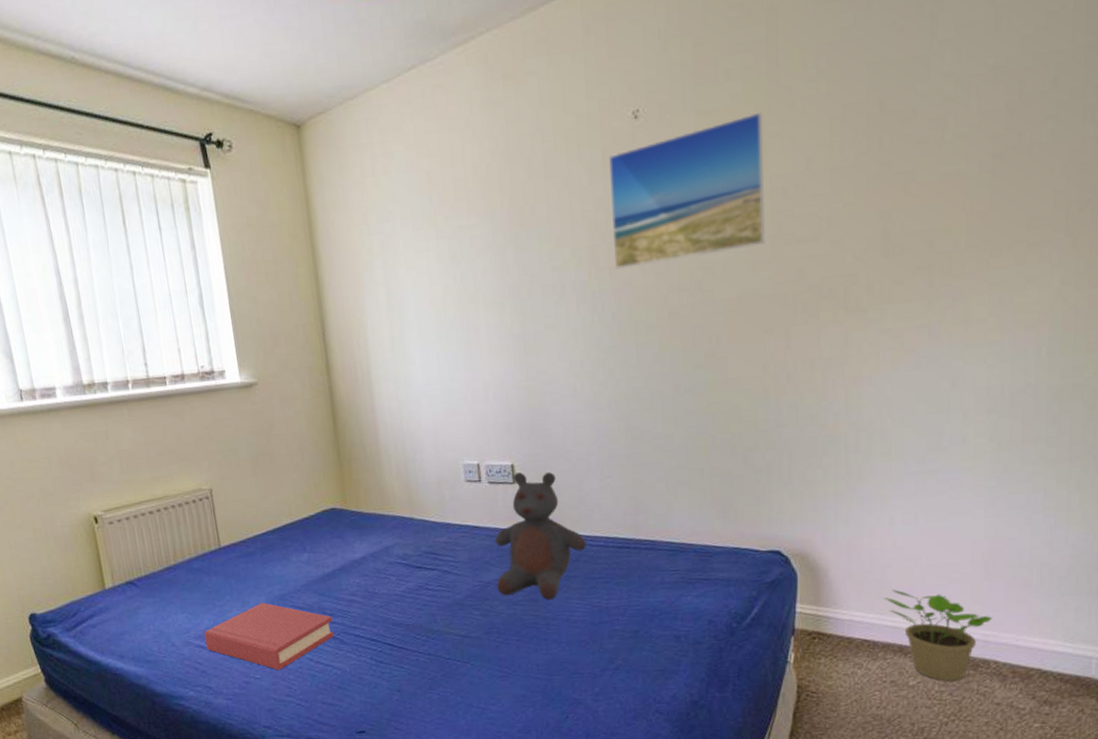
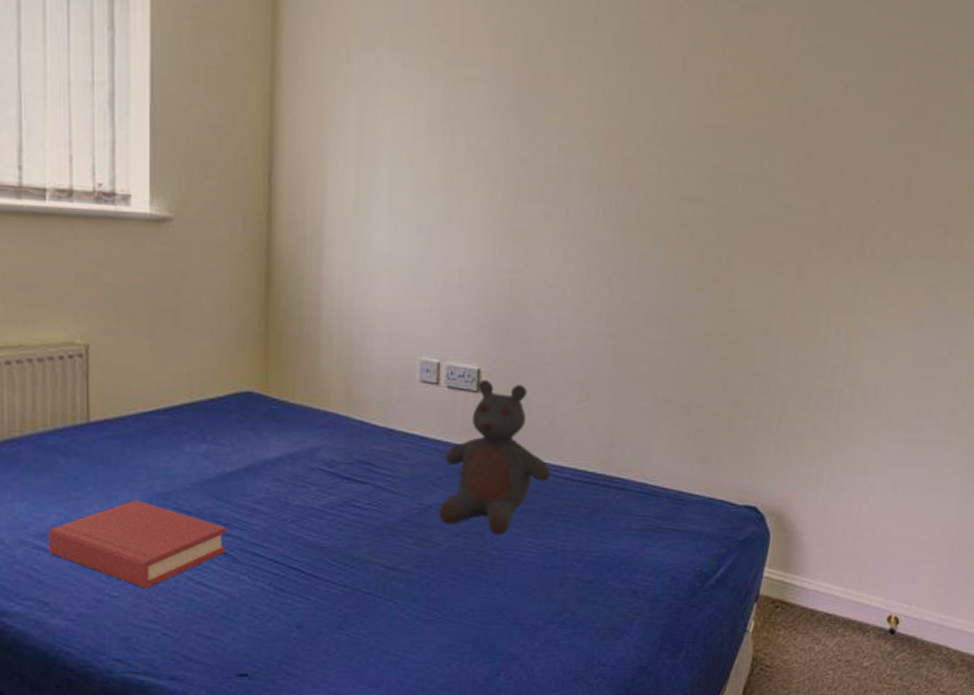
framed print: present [609,111,765,270] -> none [628,20,810,167]
potted plant: present [883,589,992,681] -> none [851,562,951,665]

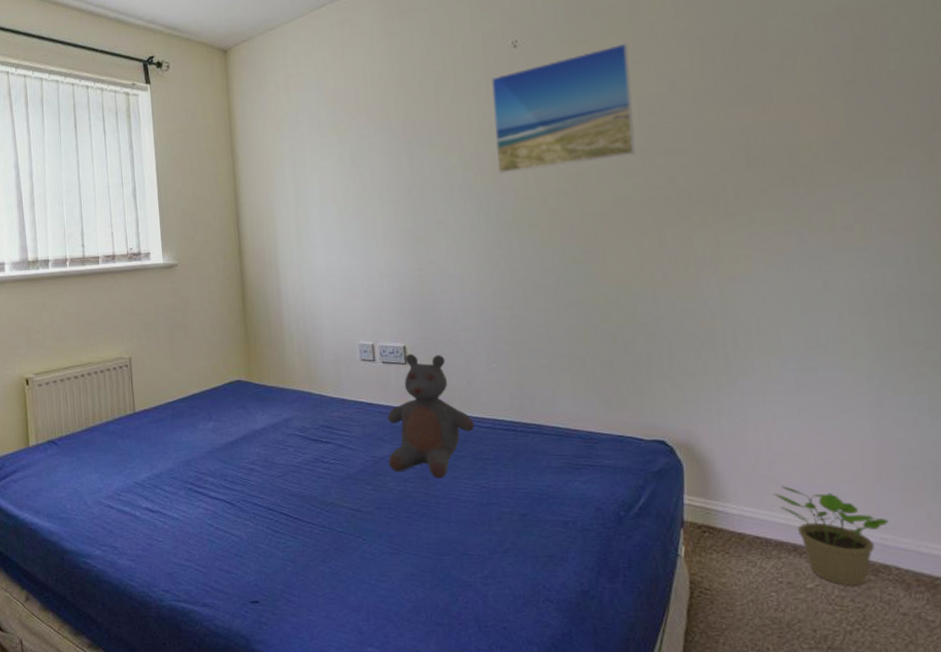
hardback book: present [48,500,227,589] -> none [114,467,234,534]
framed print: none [628,20,810,167] -> present [492,43,636,174]
potted plant: none [851,562,951,665] -> present [772,486,888,586]

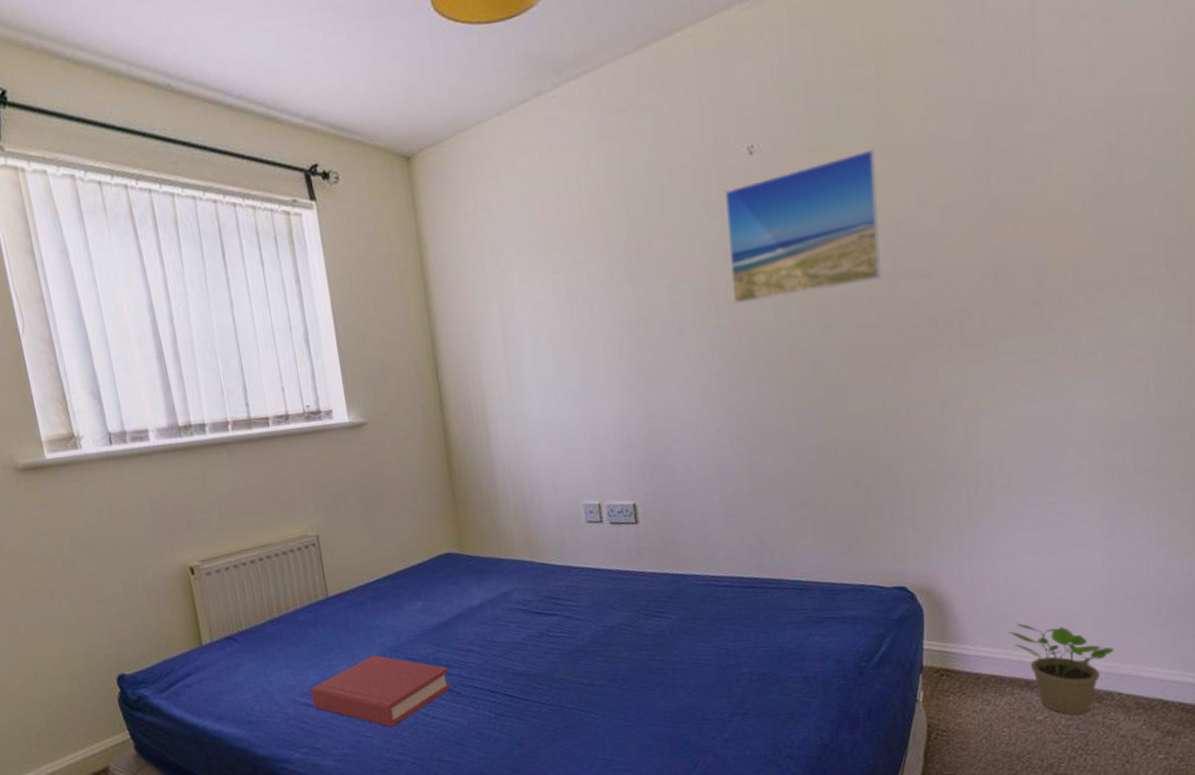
hardback book: none [114,467,234,534] -> present [310,655,451,727]
teddy bear: present [388,354,475,479] -> none [618,511,712,644]

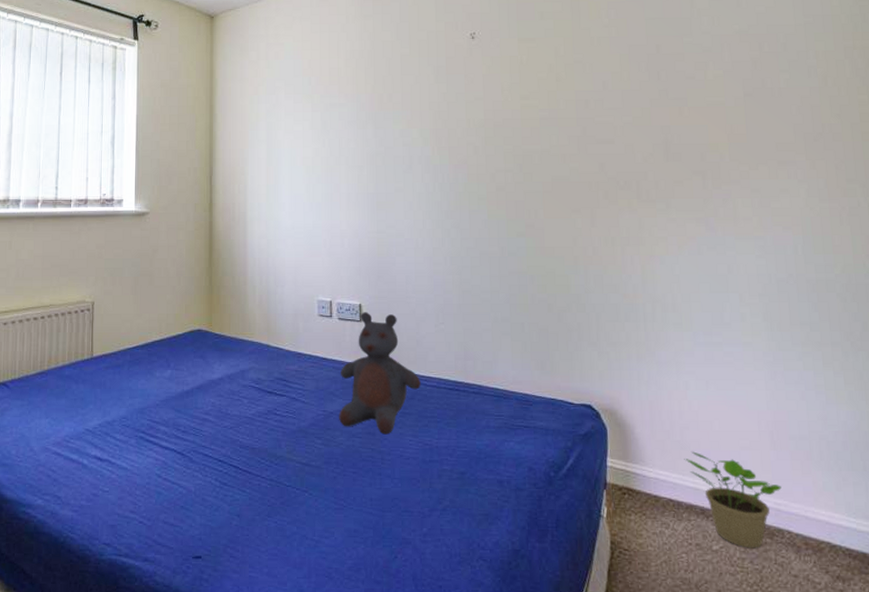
hardback book: present [310,655,451,727] -> none [62,414,185,484]
teddy bear: none [618,511,712,644] -> present [339,312,421,435]
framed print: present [725,149,881,304] -> none [451,44,573,150]

